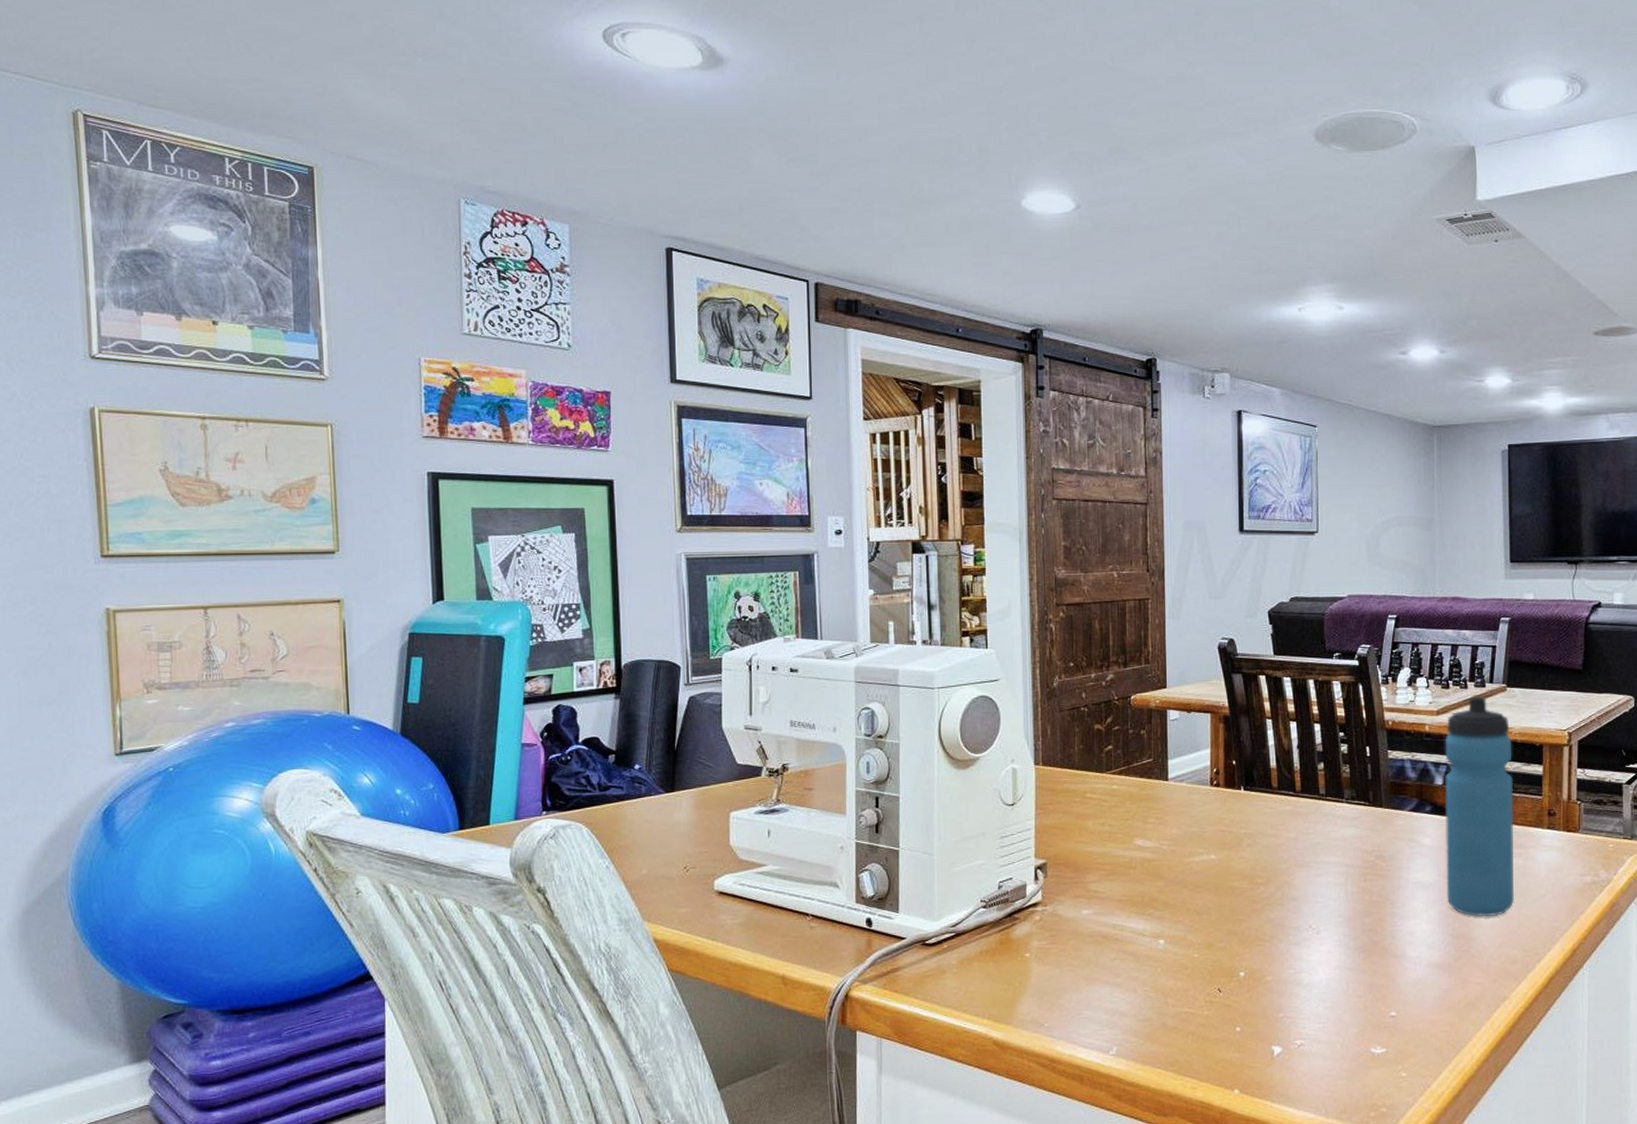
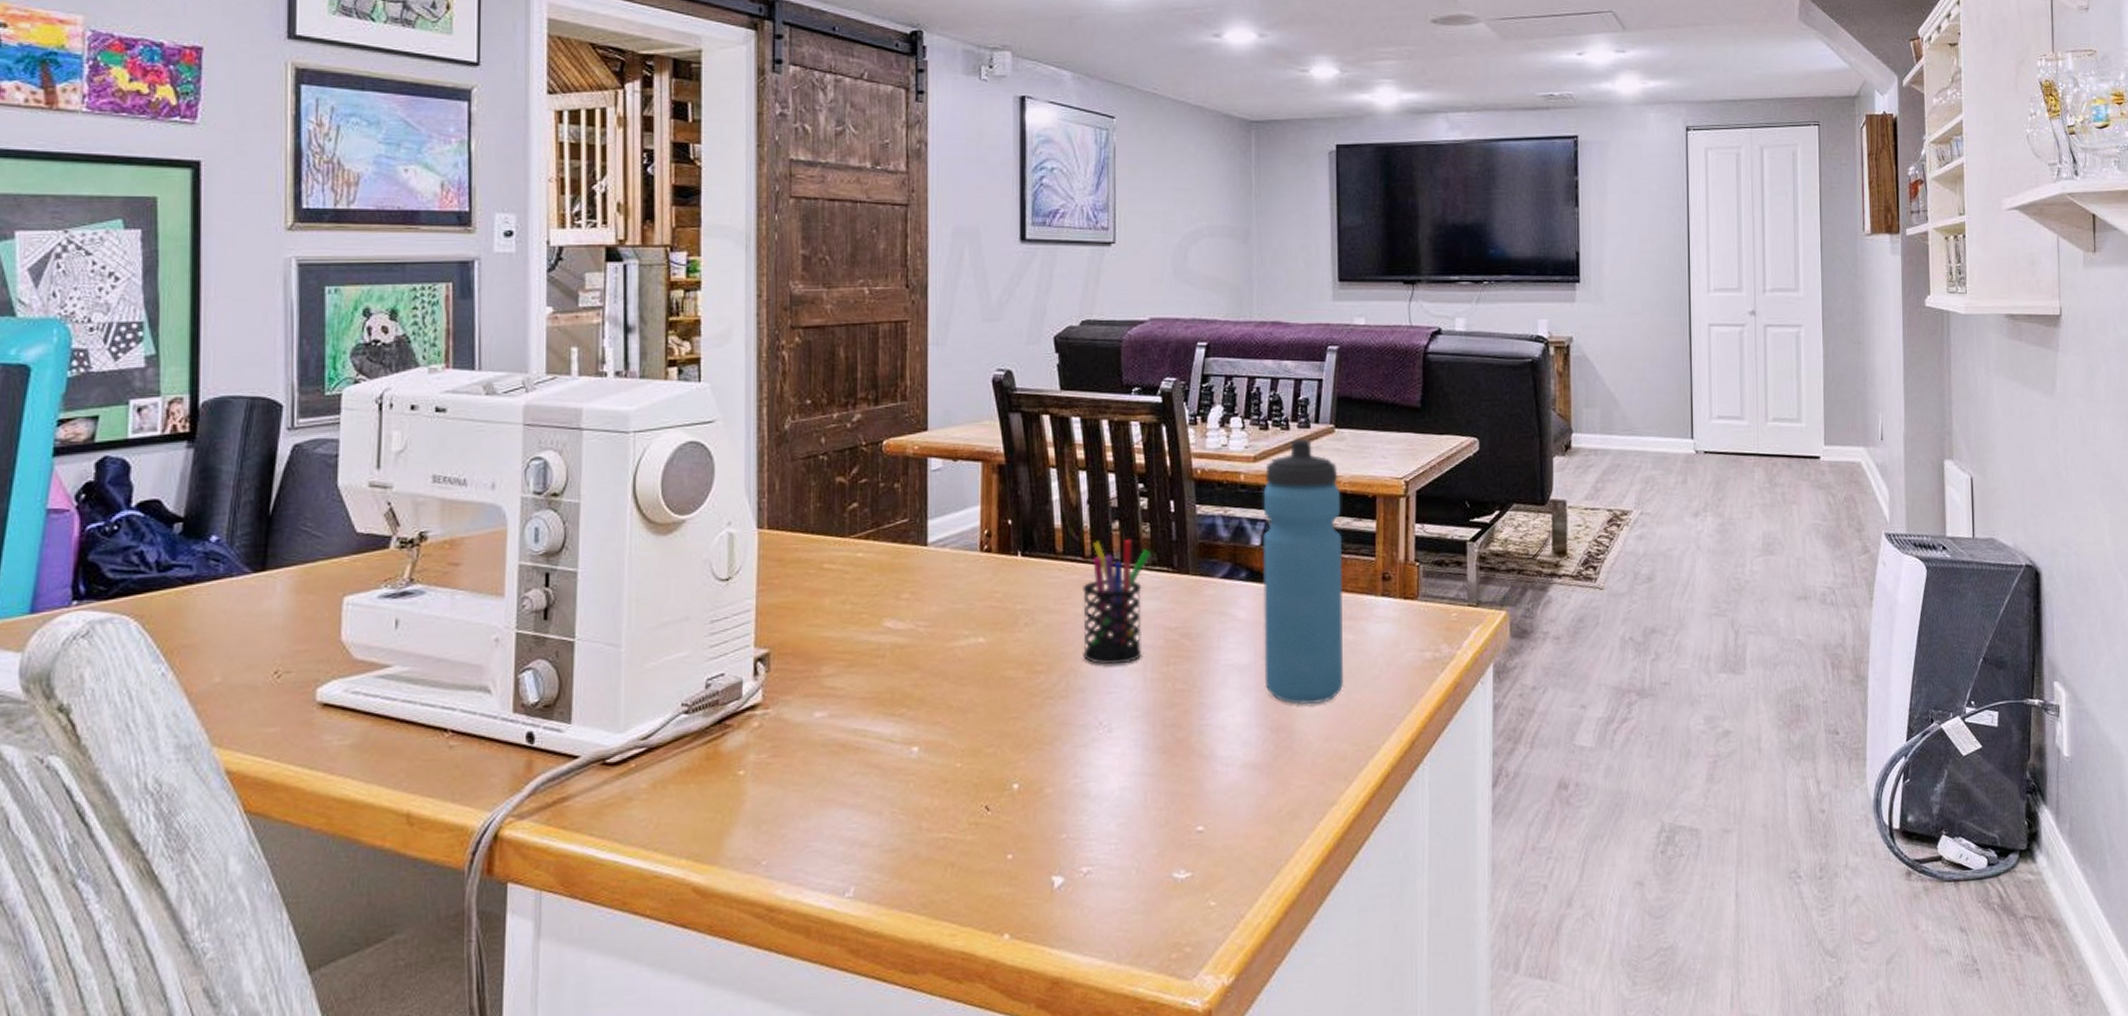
pen holder: none [1294,777,1350,880] -> present [1083,538,1151,665]

